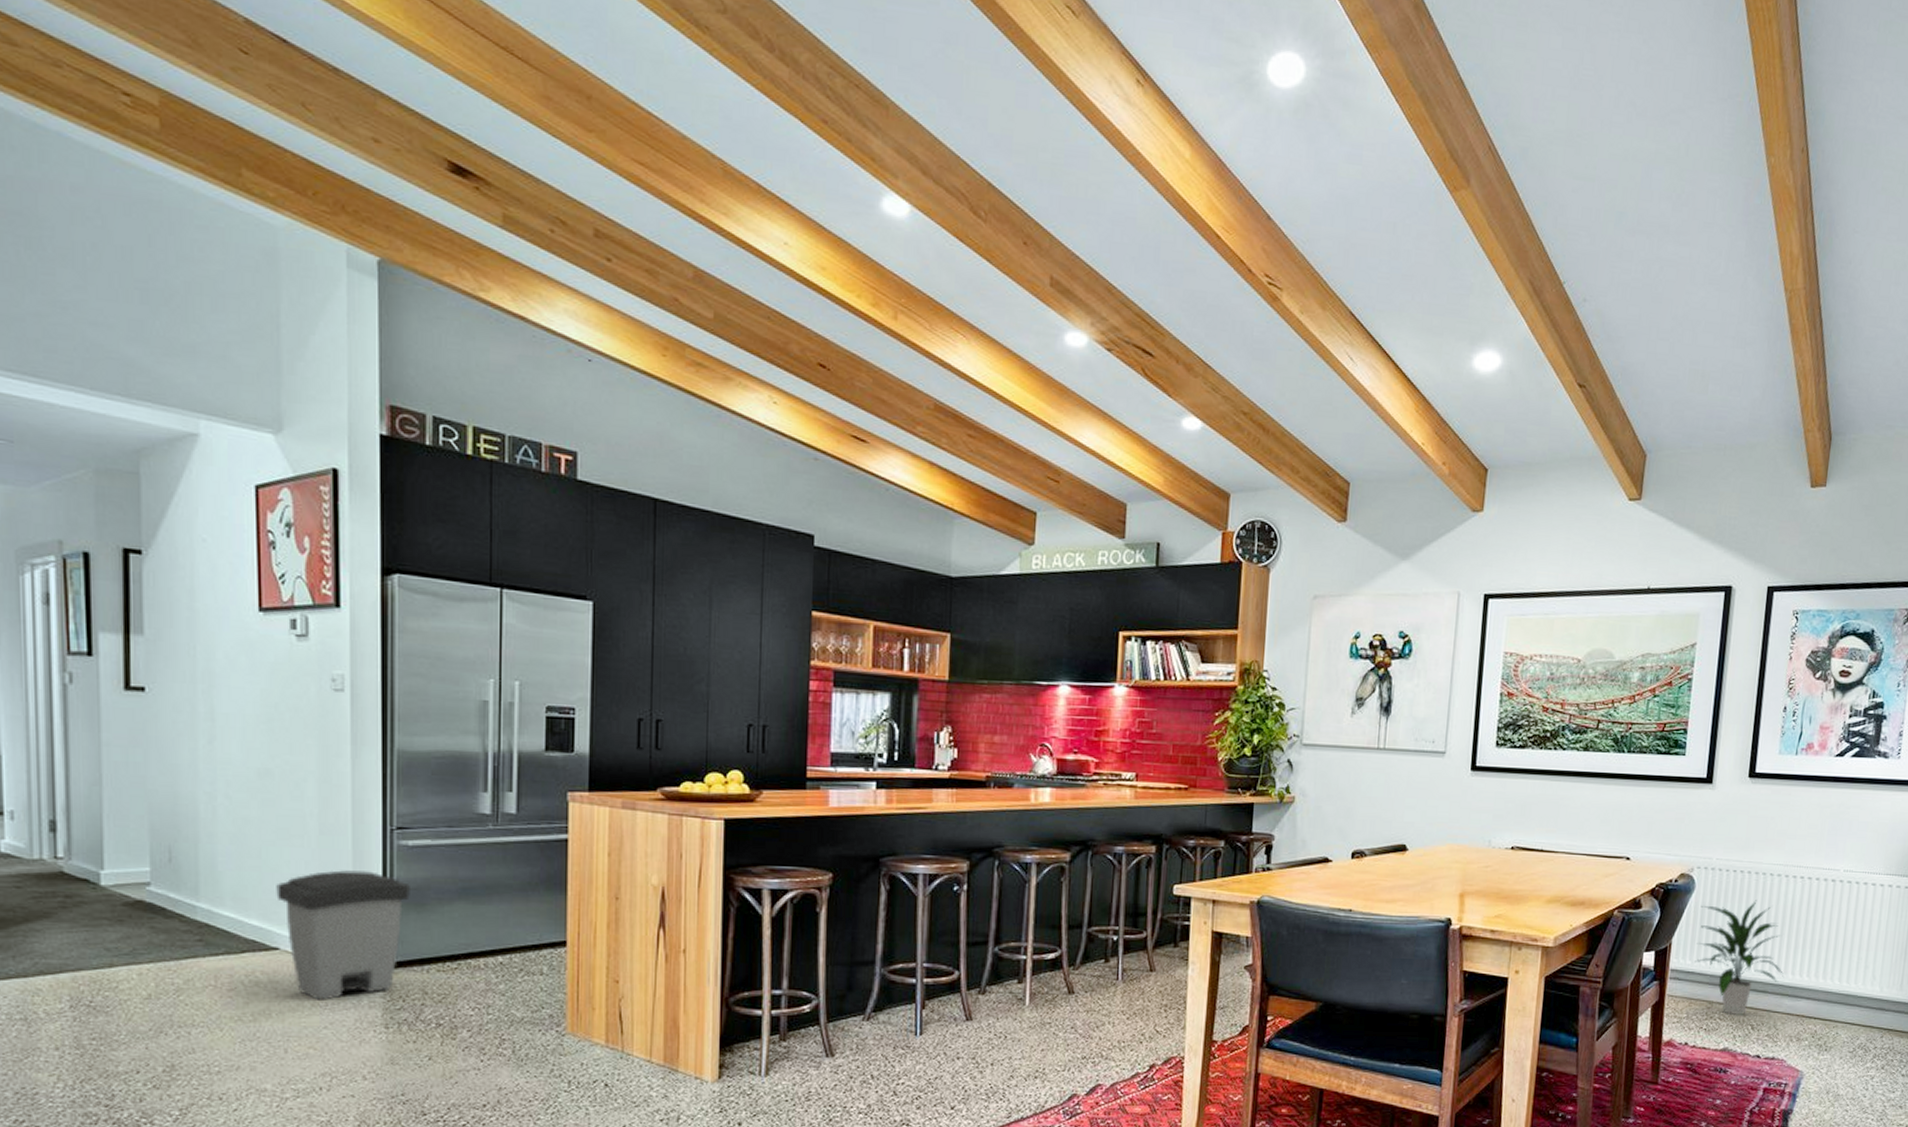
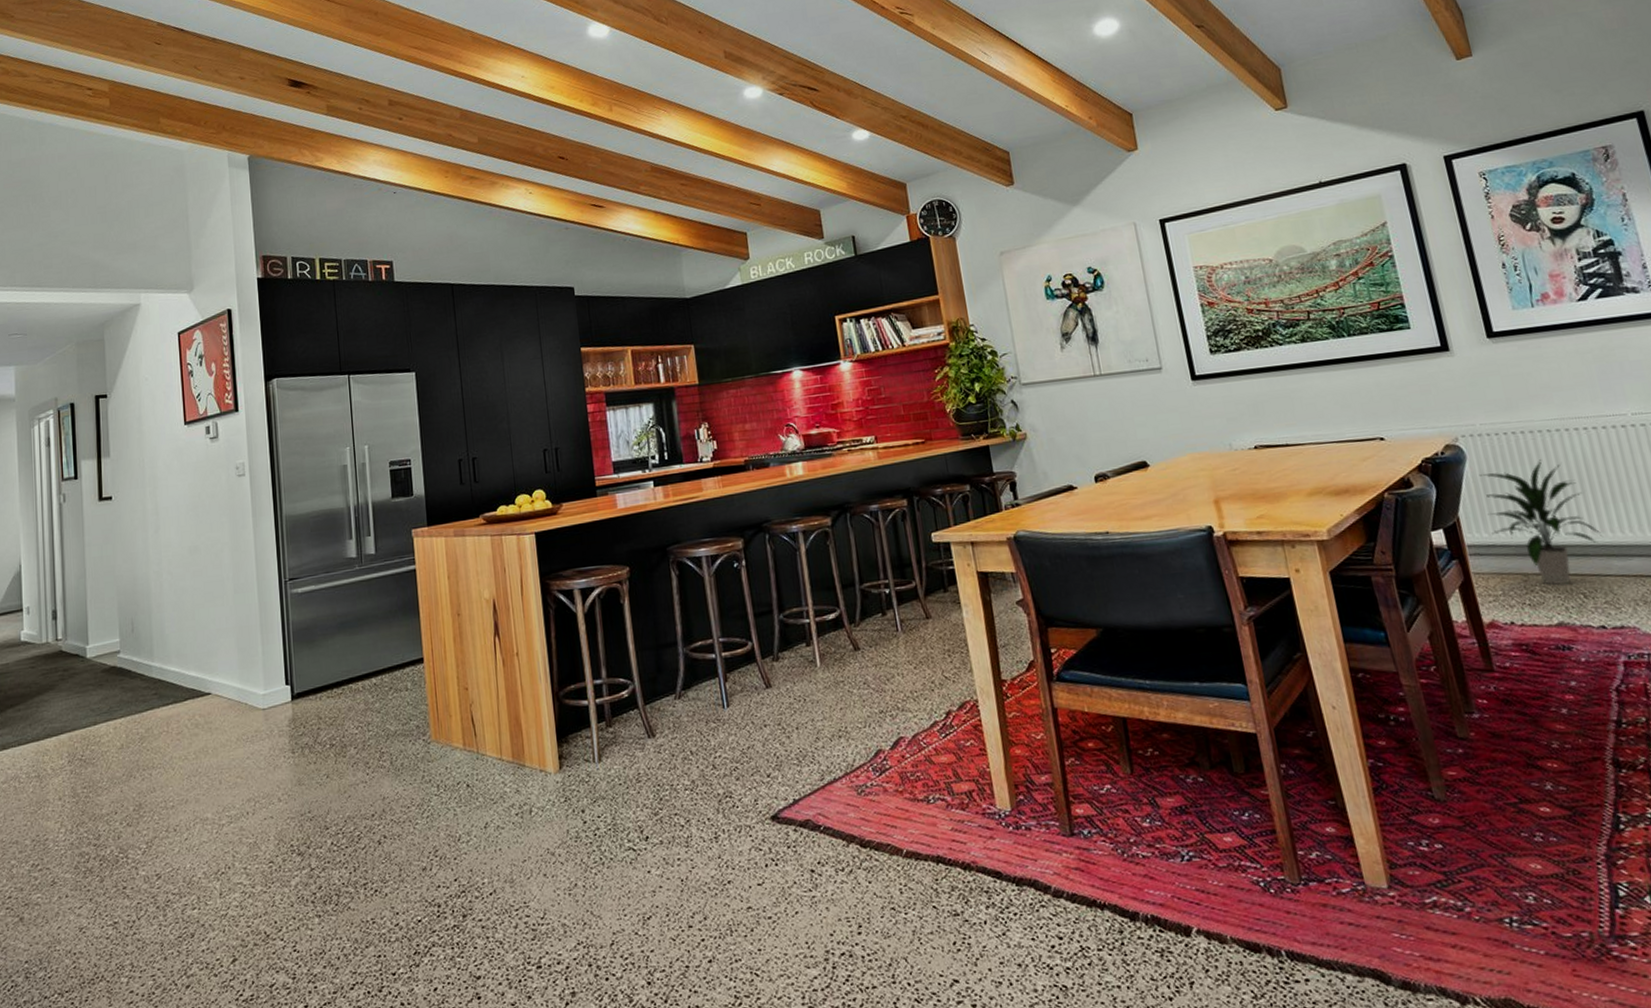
trash can: present [276,870,410,1000] -> none [206,618,303,735]

